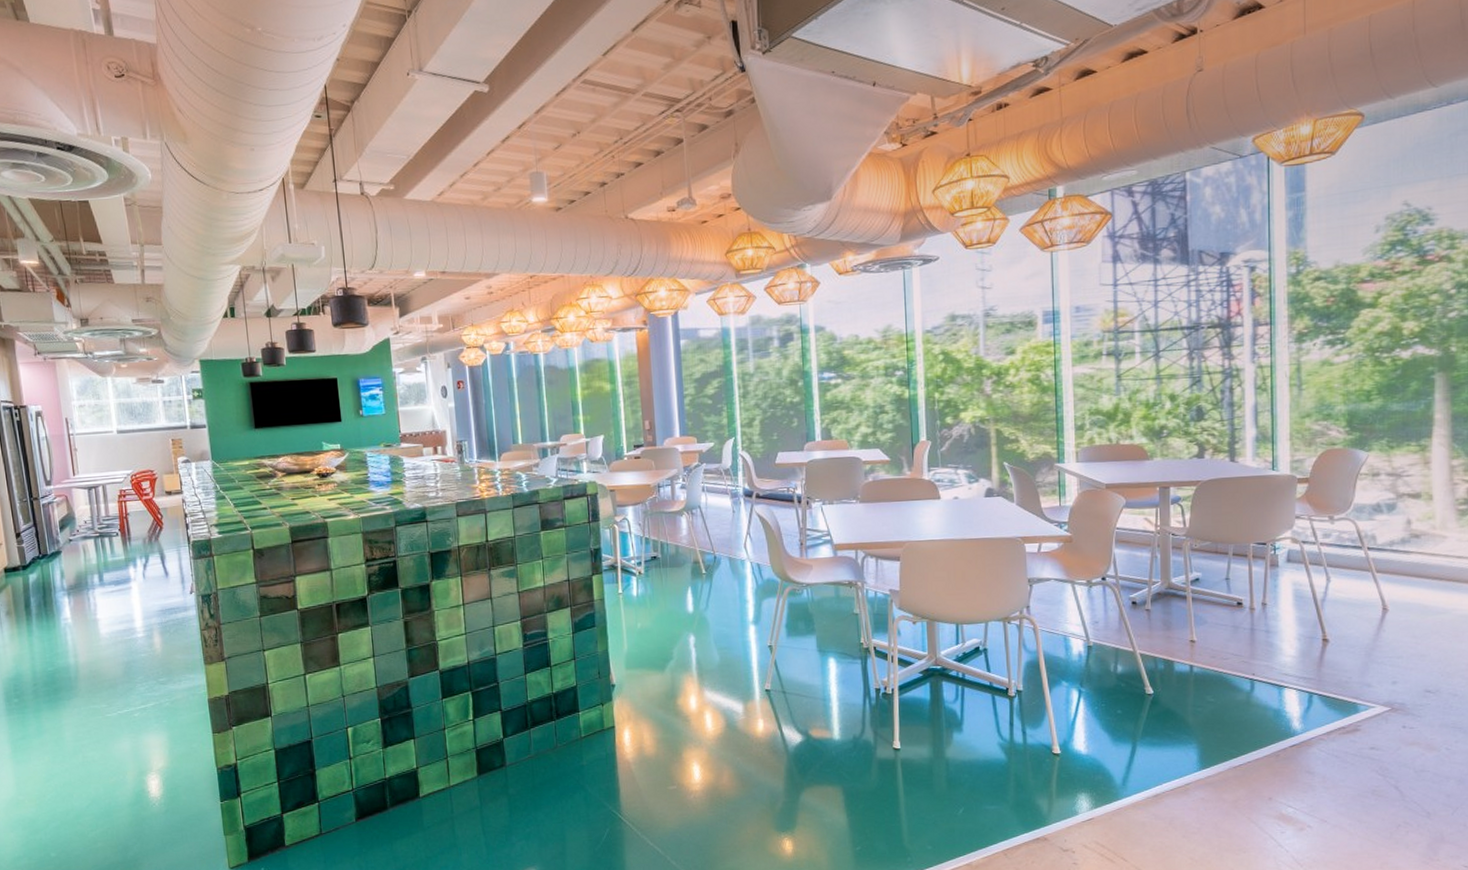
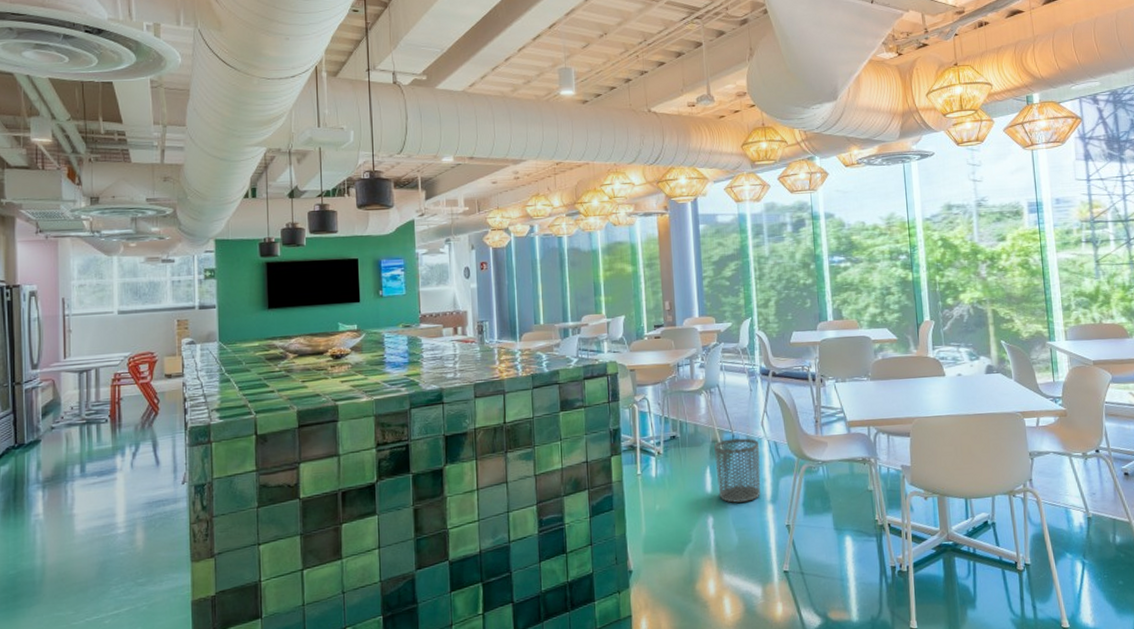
waste bin: none [696,559,743,623] -> present [714,438,761,503]

